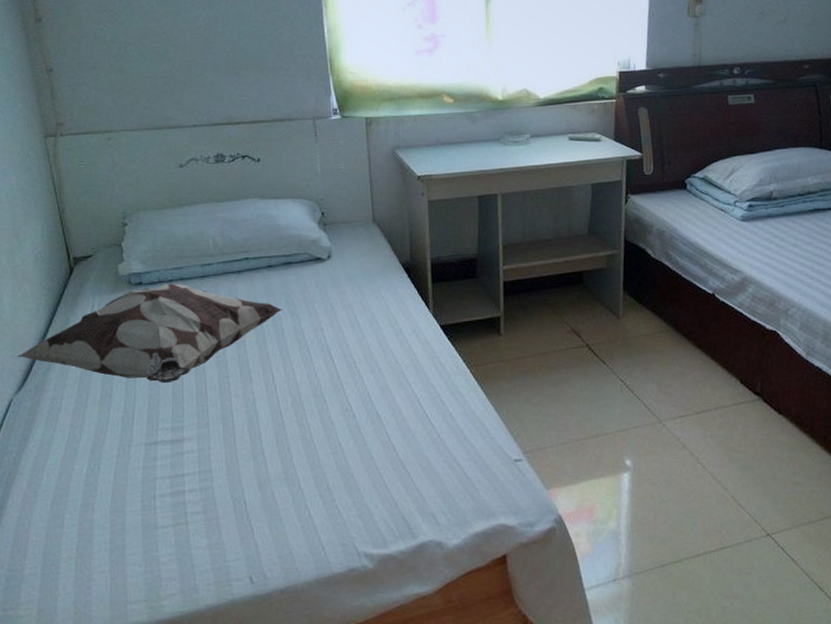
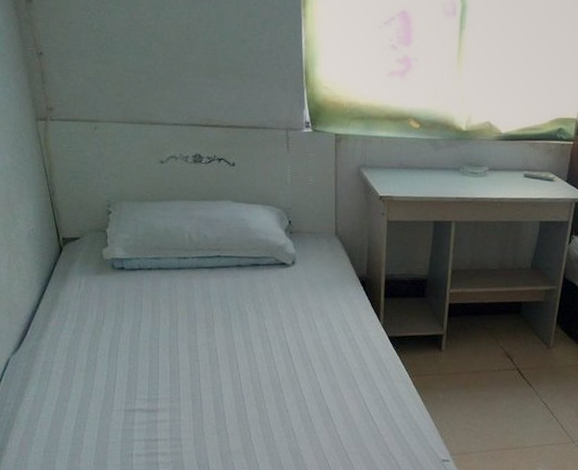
decorative pillow: present [16,283,283,384] -> none [12,271,249,361]

